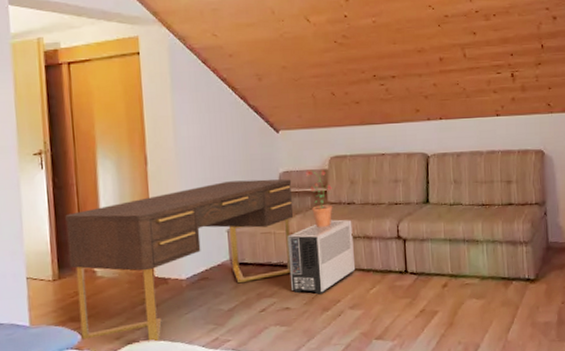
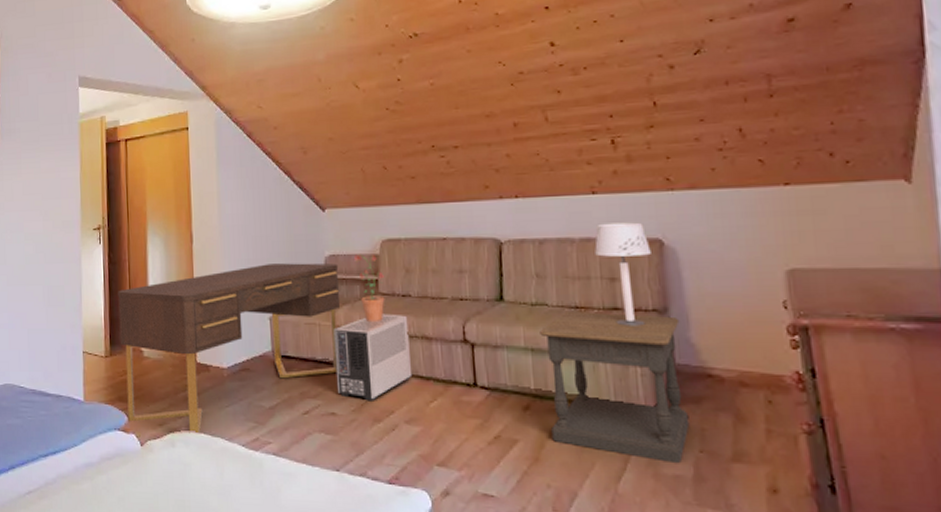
side table: none [456,207,556,314] -> present [540,312,690,464]
table lamp: none [497,137,536,217] -> present [594,222,651,326]

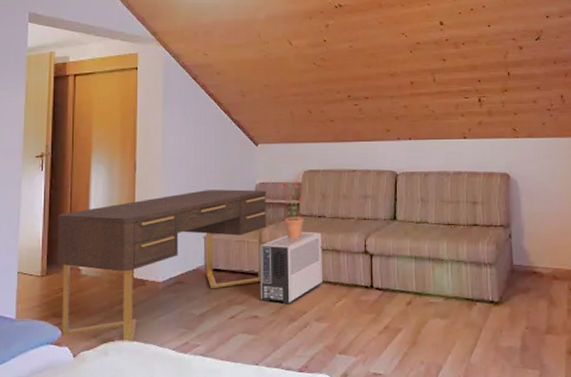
side table: present [540,312,690,464] -> none [422,228,520,339]
table lamp: present [594,222,651,326] -> none [463,160,501,238]

